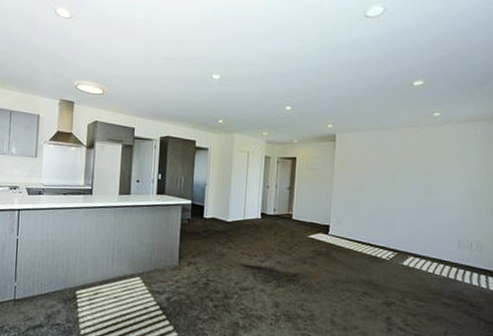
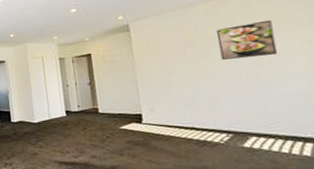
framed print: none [403,154,446,186] -> present [217,19,279,60]

